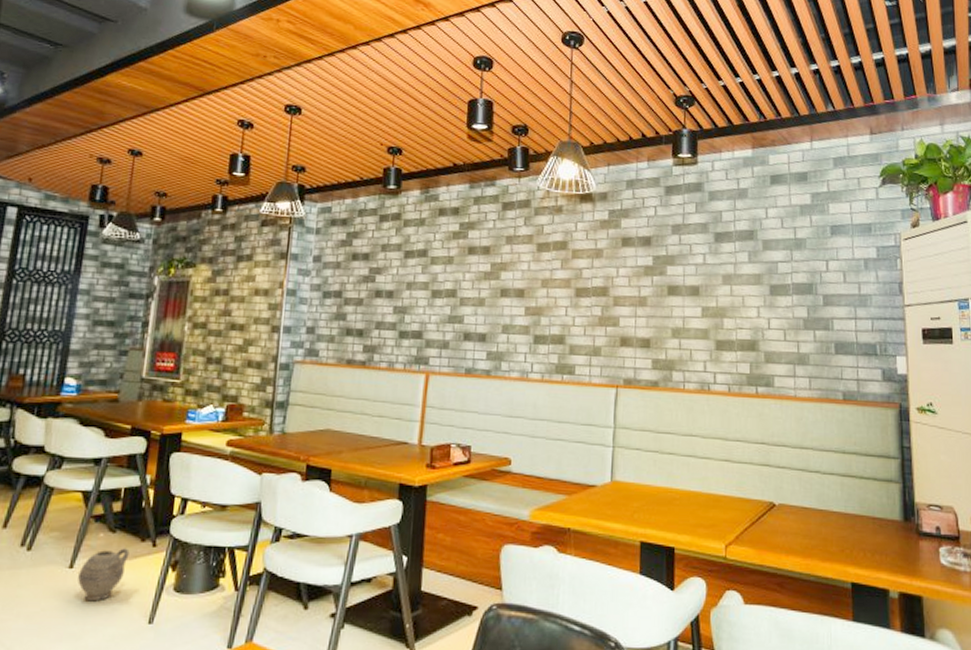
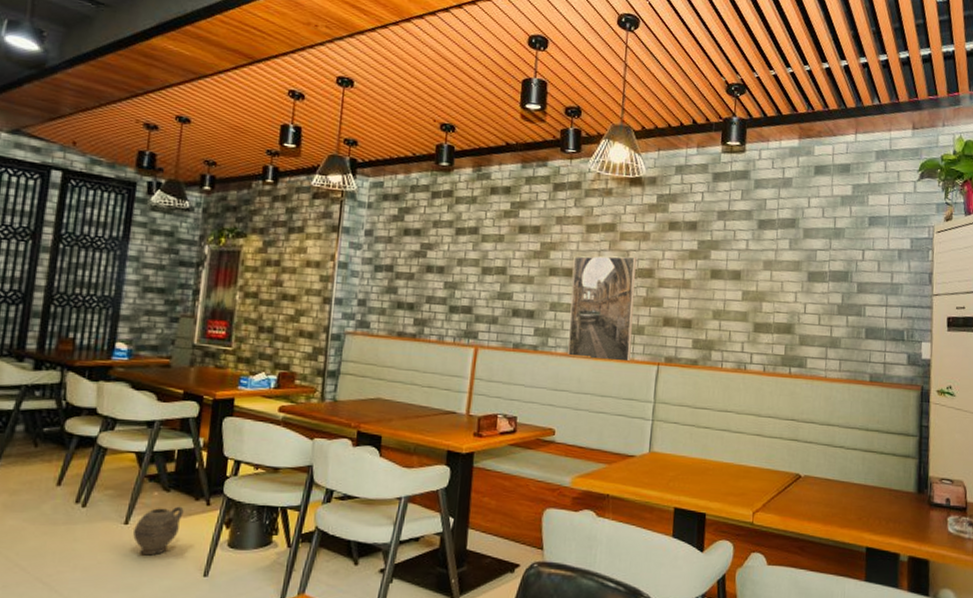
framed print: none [522,274,590,383] -> present [568,255,637,360]

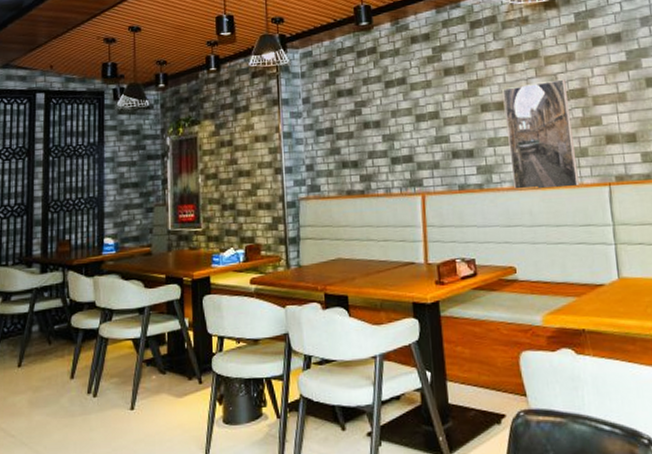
ceramic jug: present [133,506,184,556] -> none [139,387,180,439]

